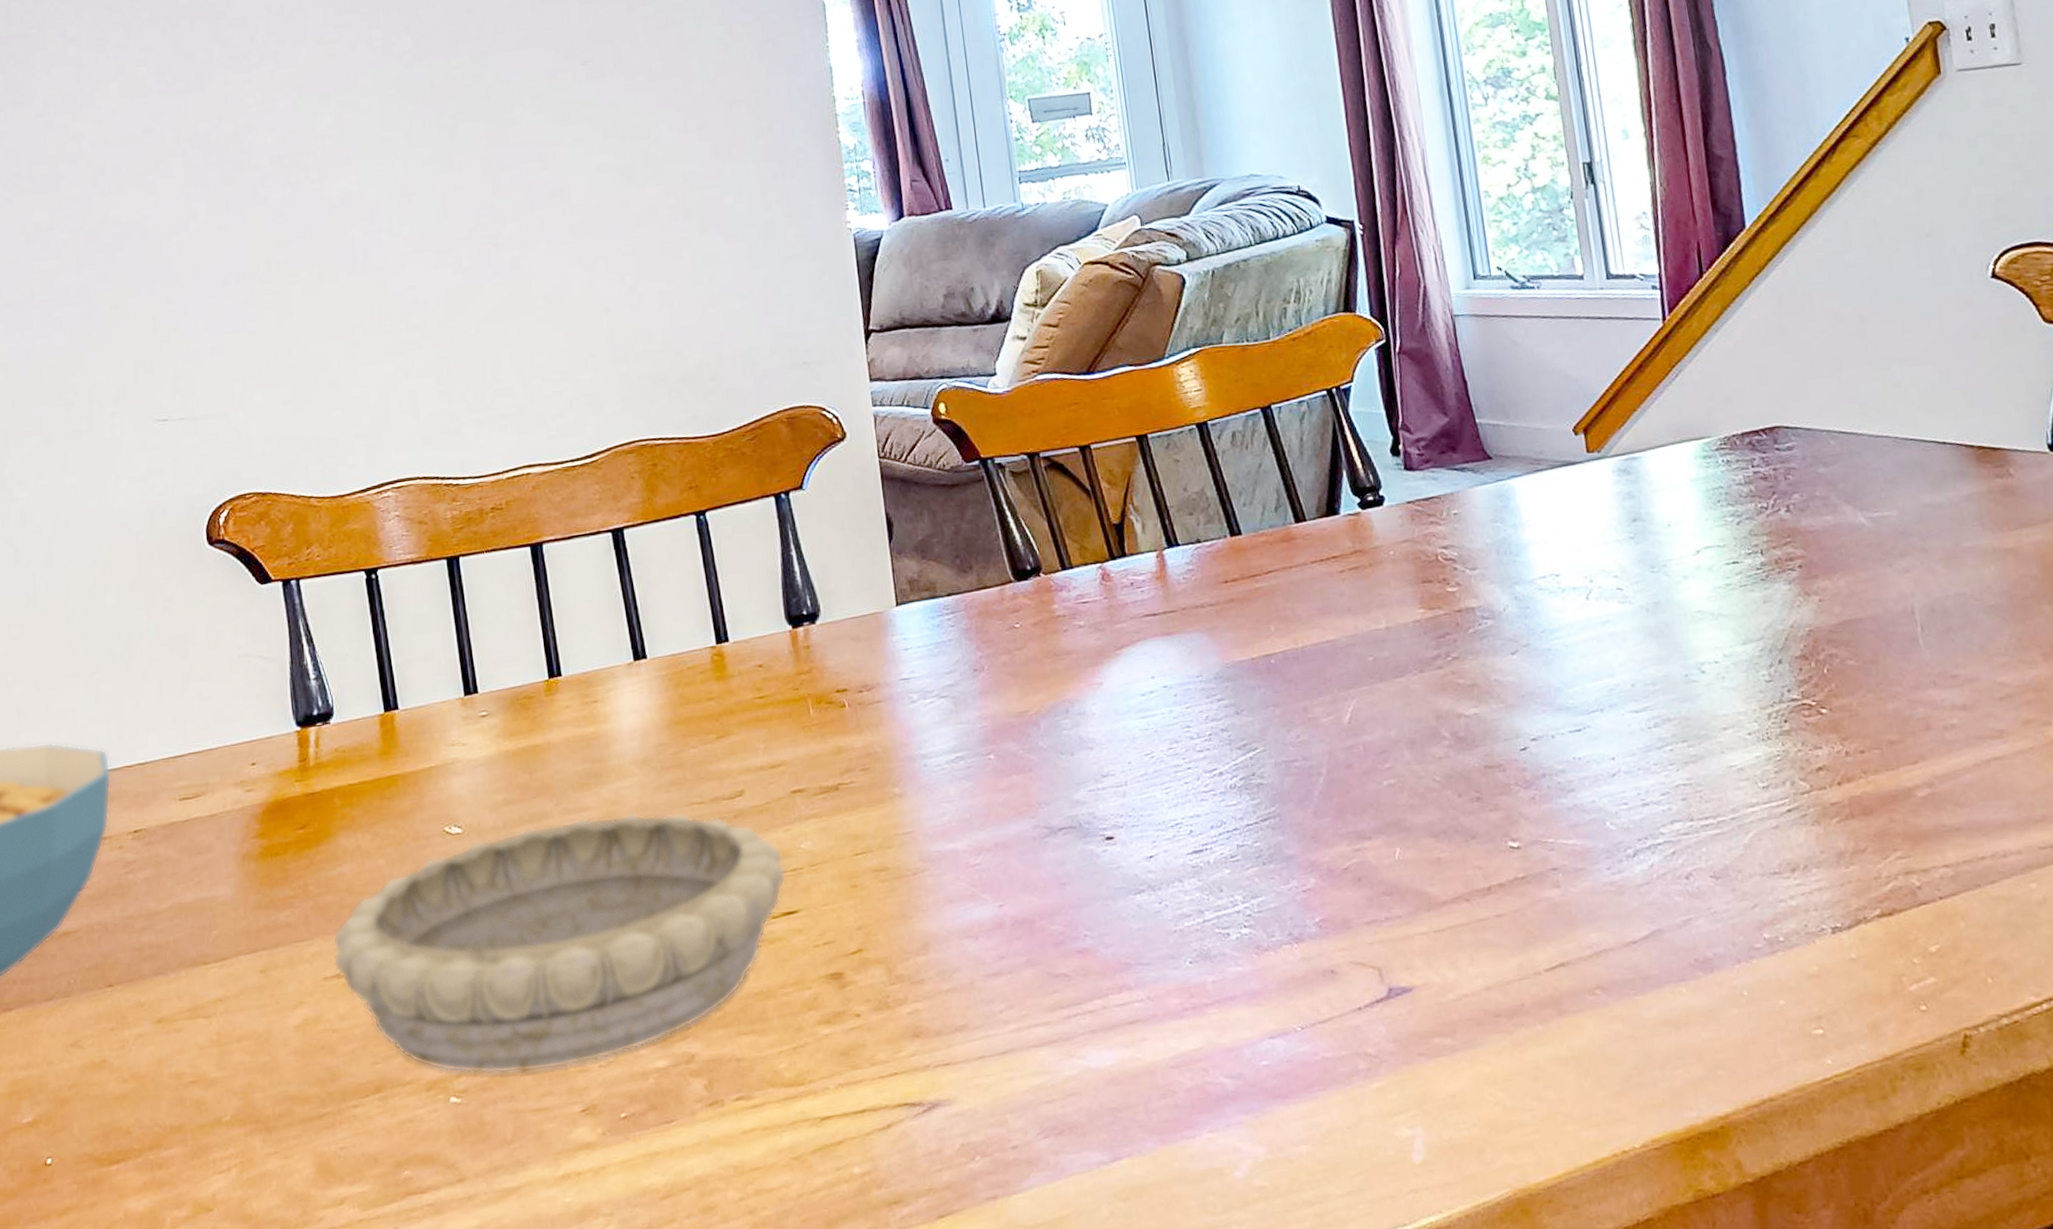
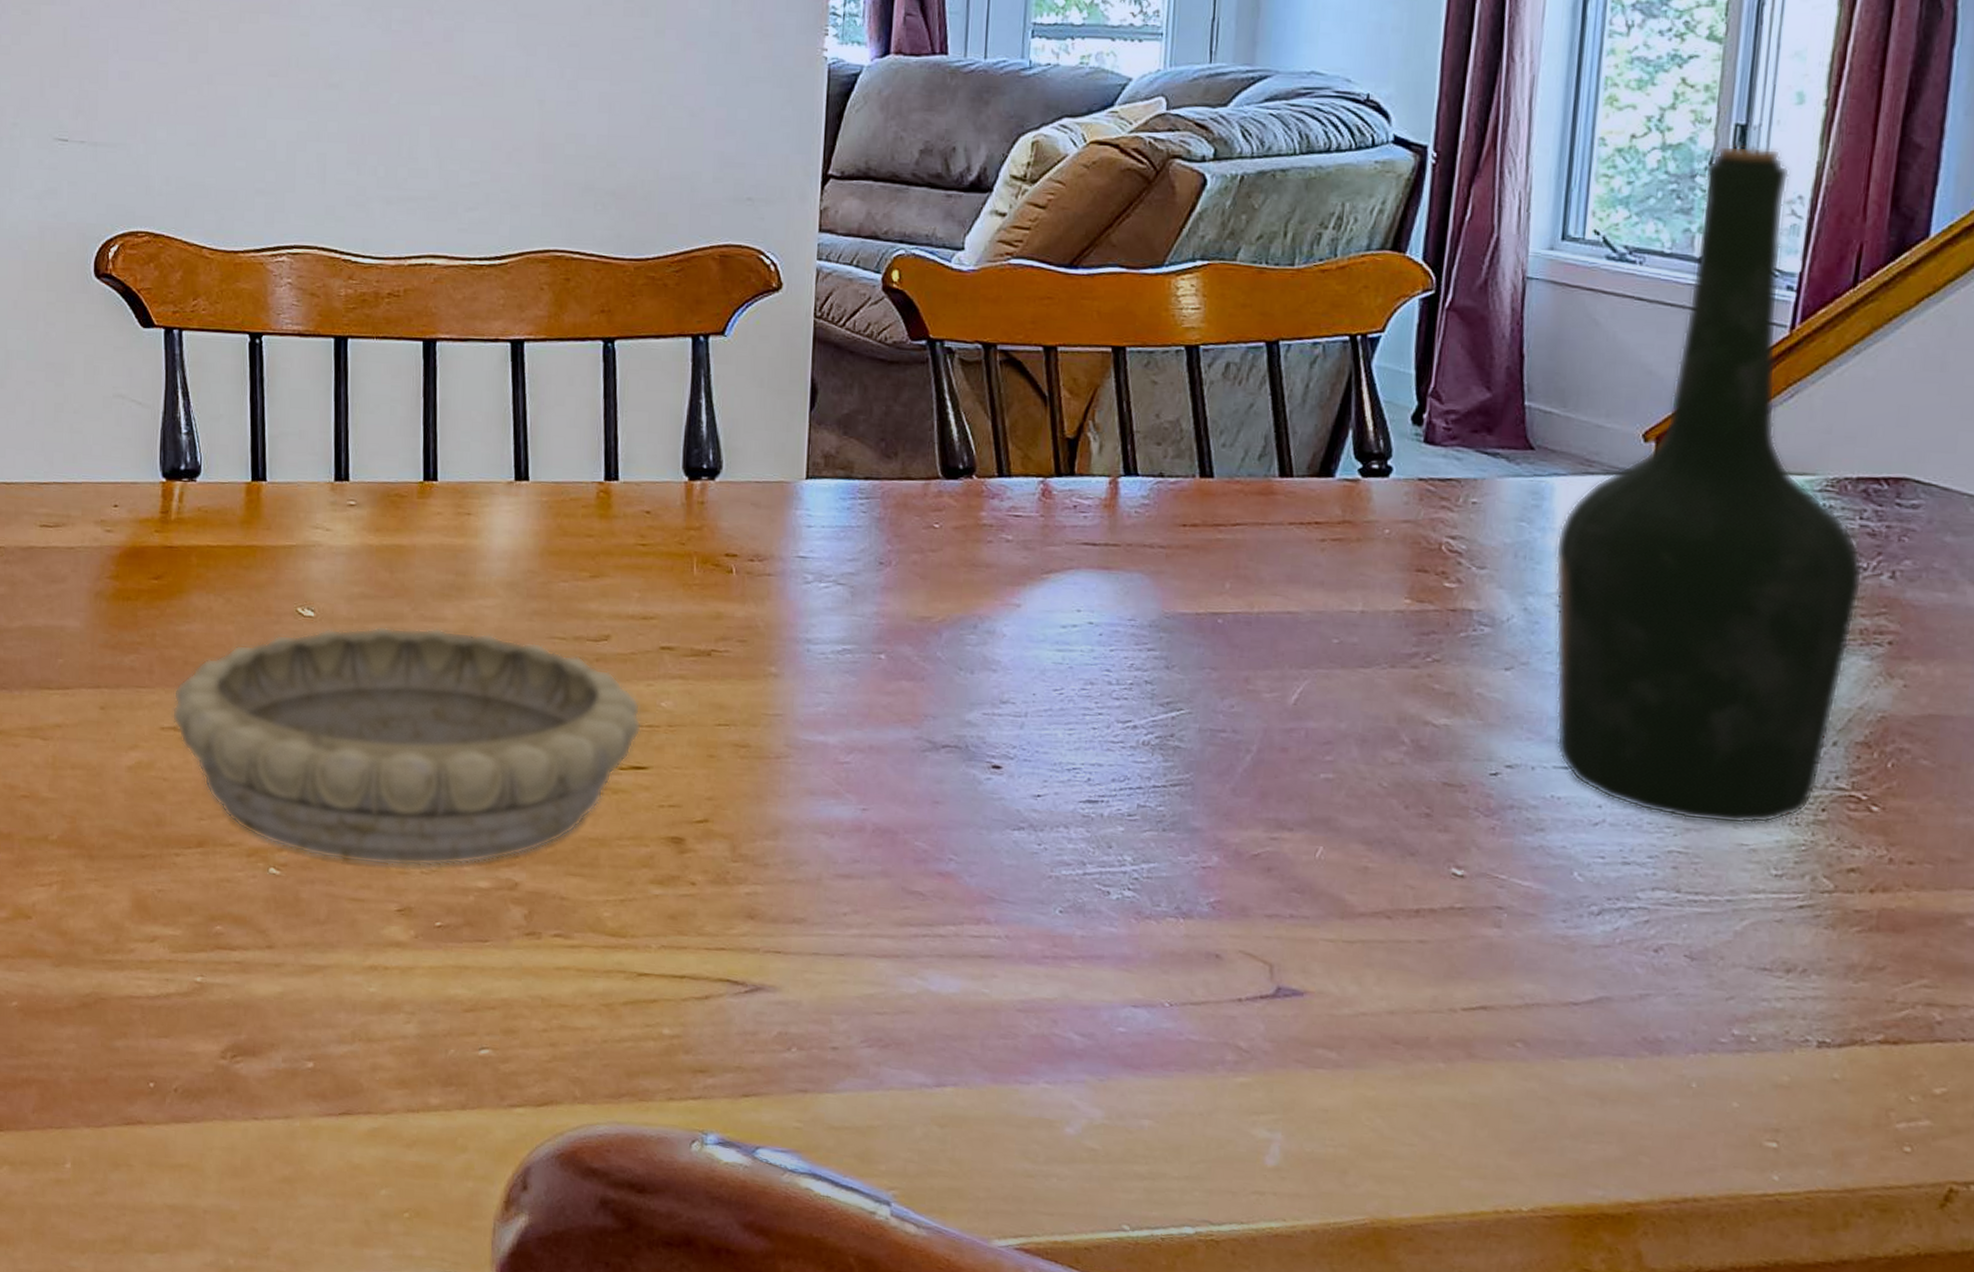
bottle: none [1526,177,1776,754] -> present [1555,145,1863,825]

